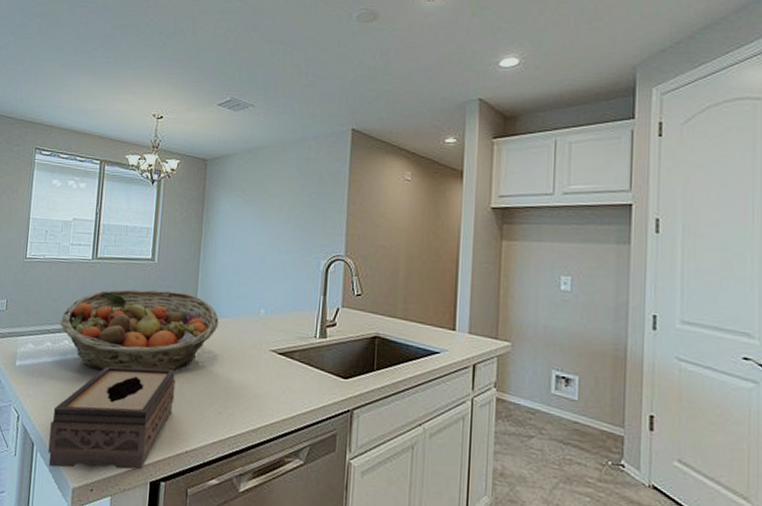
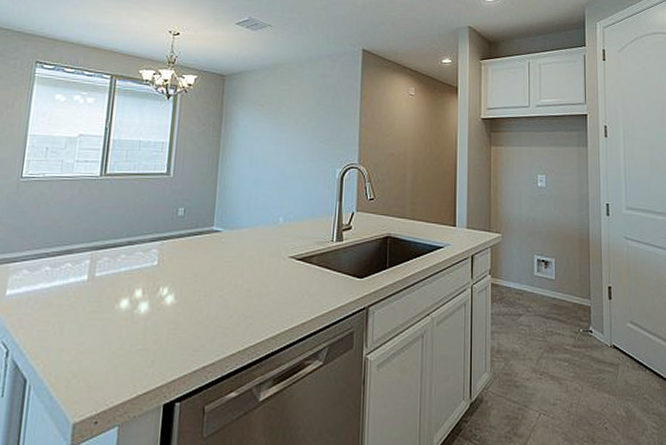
tissue box: present [48,366,176,470] -> none [44,284,192,403]
fruit basket: present [60,289,219,371] -> none [61,204,238,292]

